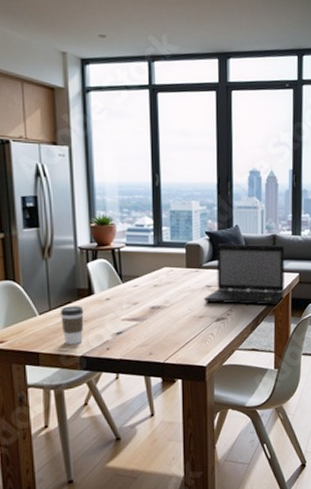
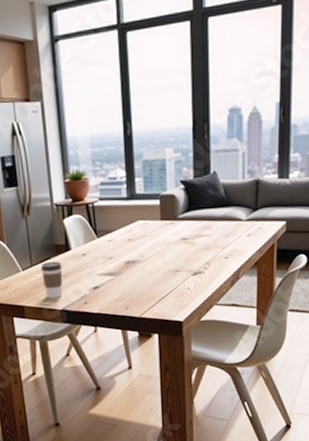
laptop: present [203,244,285,305] -> none [179,191,270,258]

